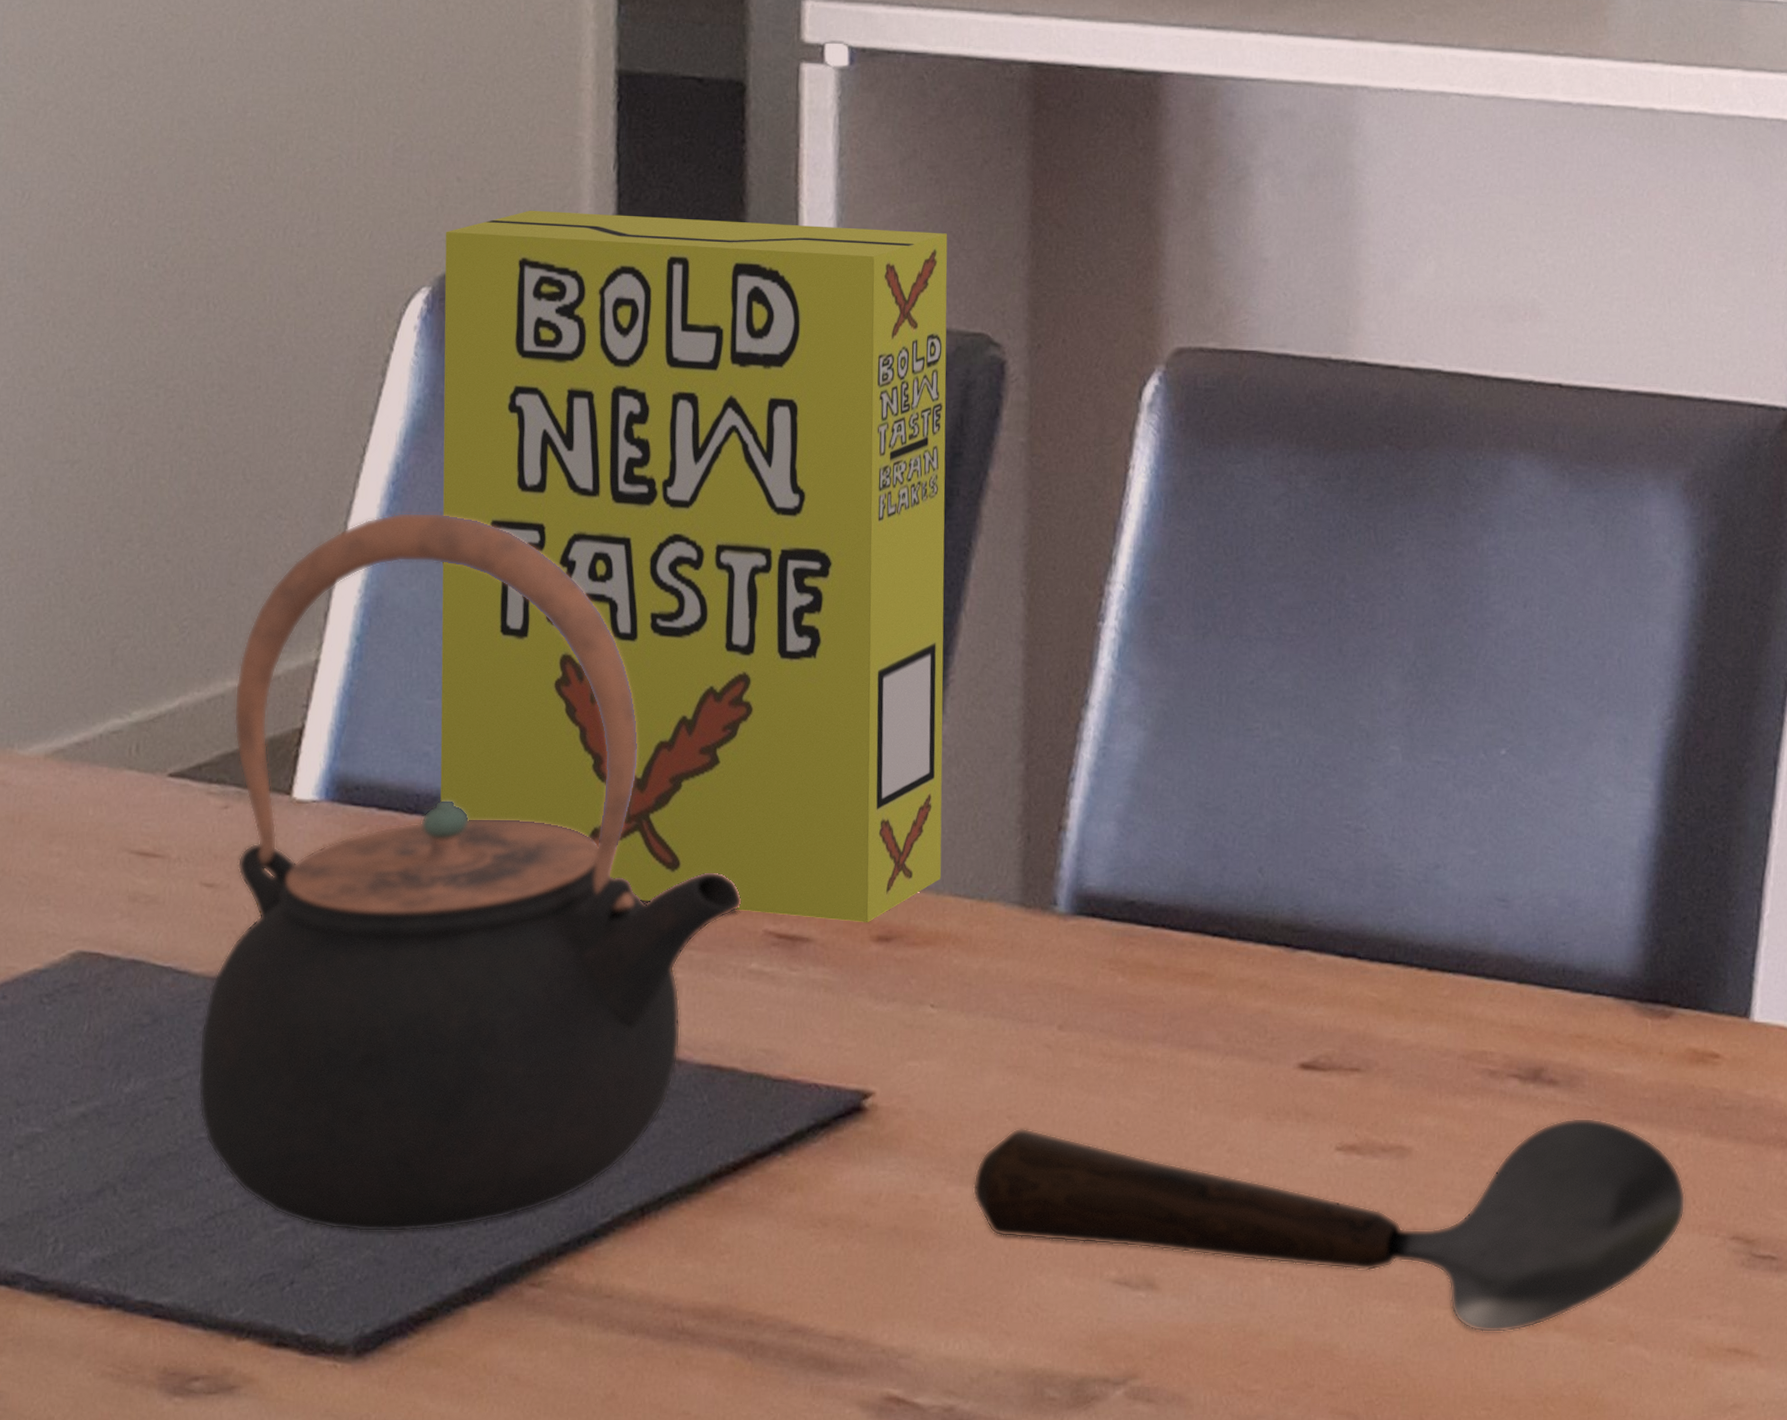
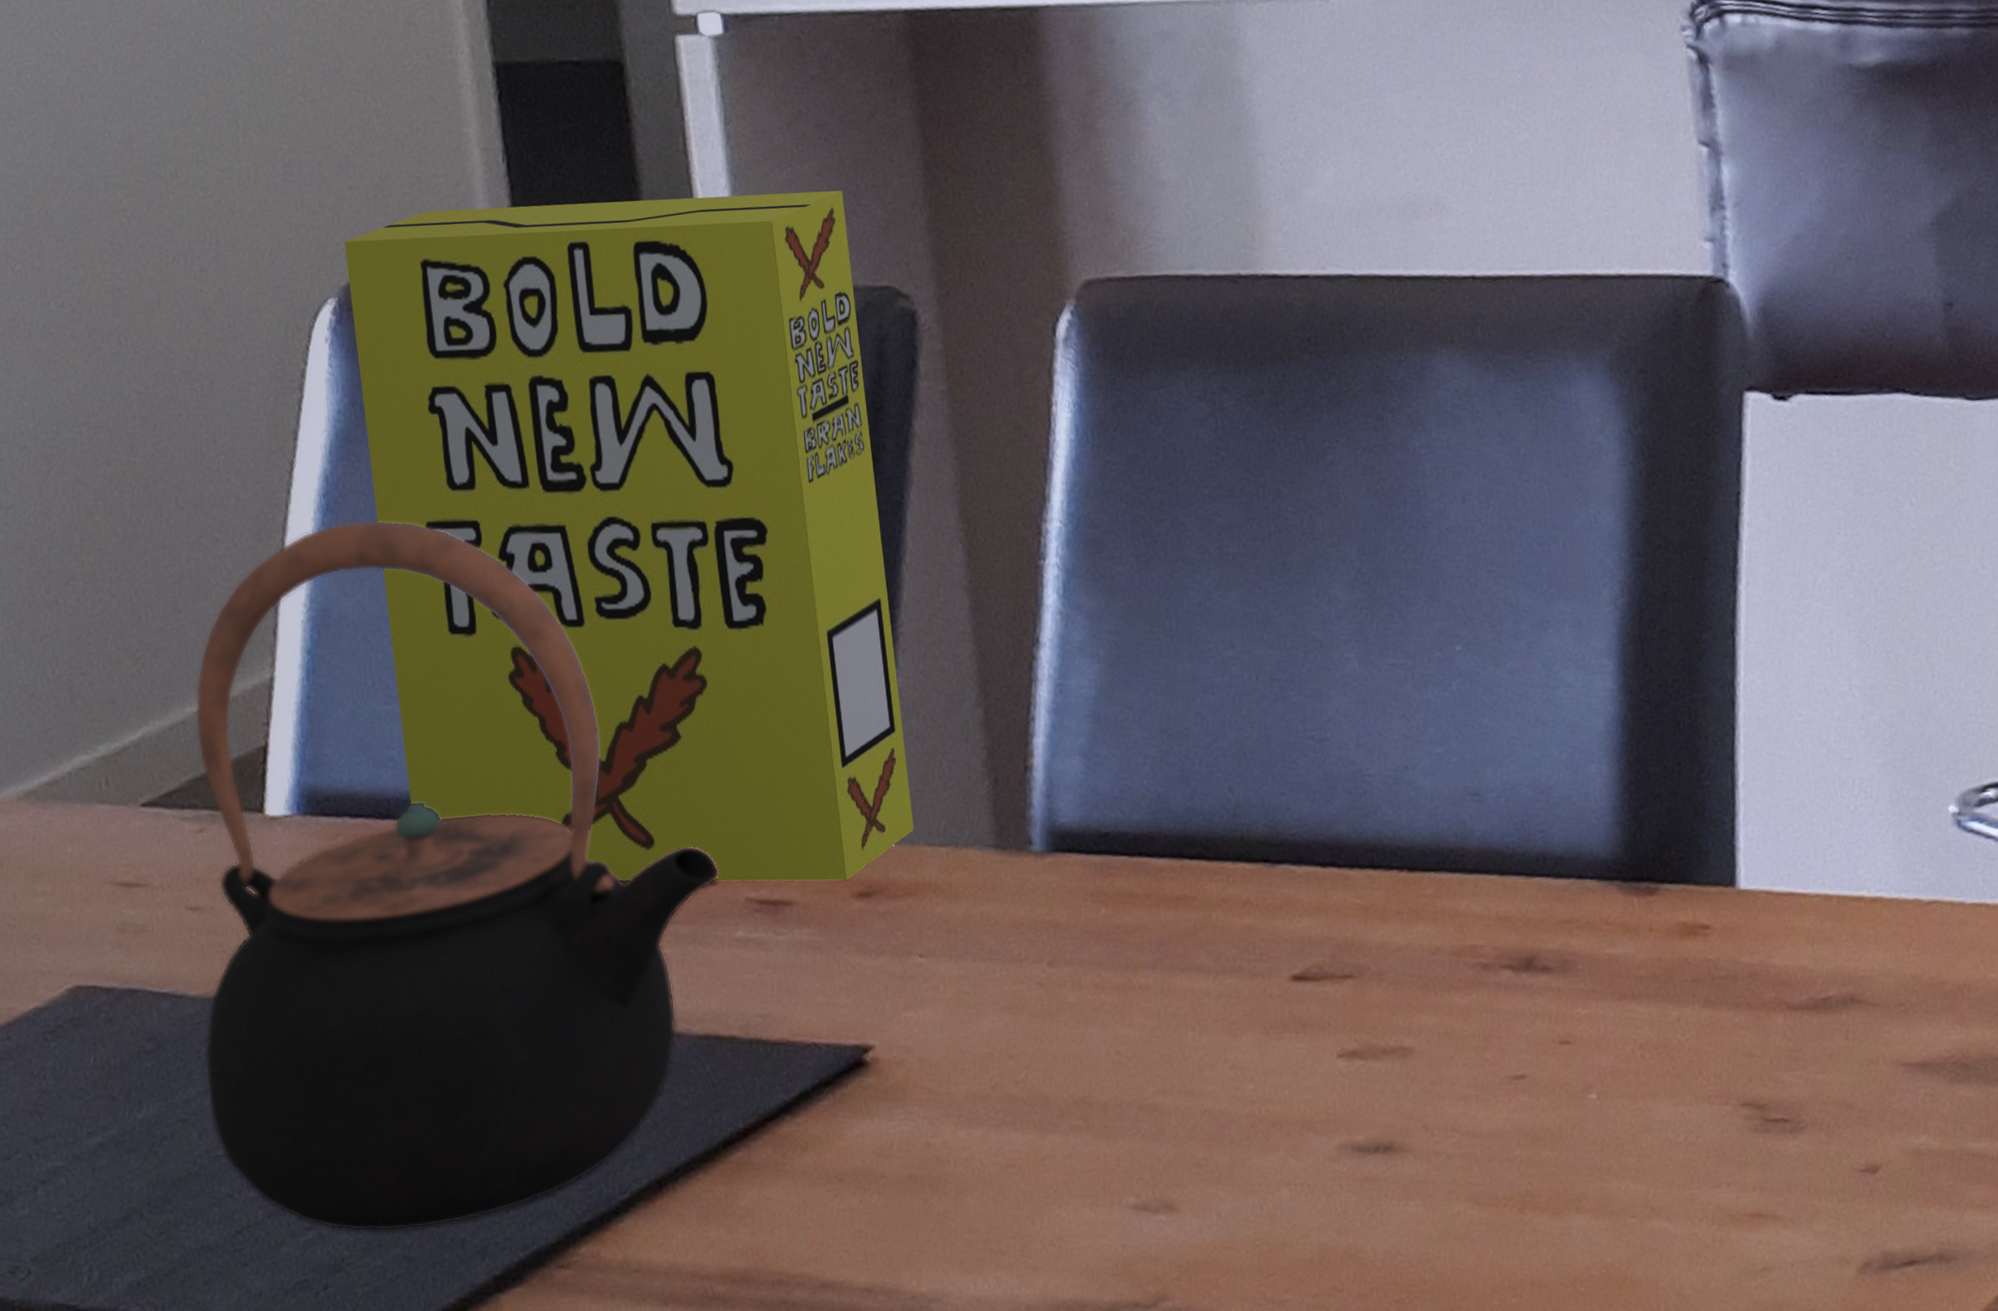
spoon: present [972,1117,1686,1333] -> none [982,1000,1693,1222]

